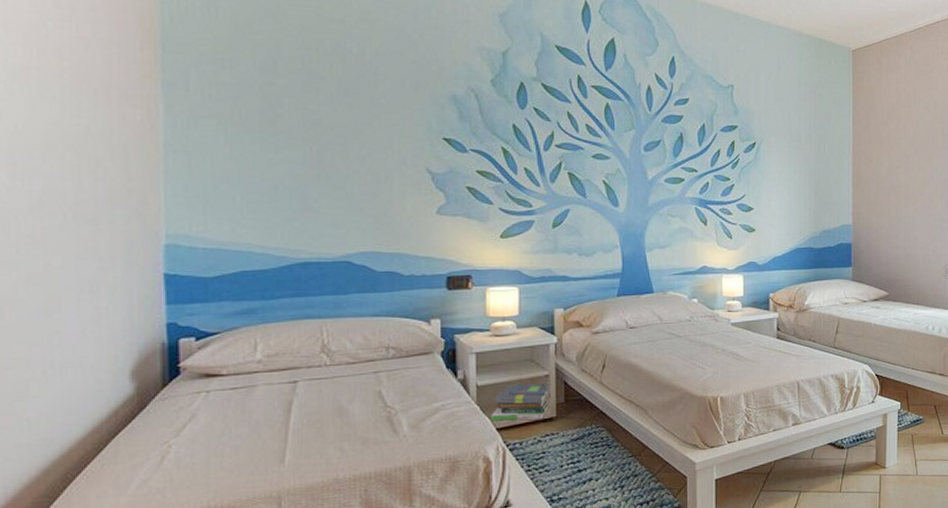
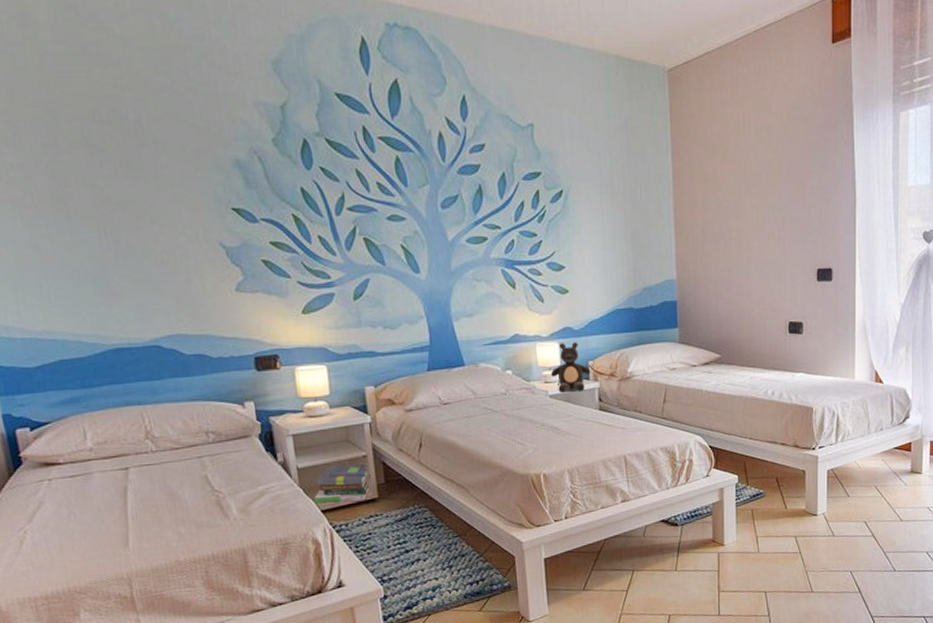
teddy bear: none [733,276,771,322] -> present [550,342,591,394]

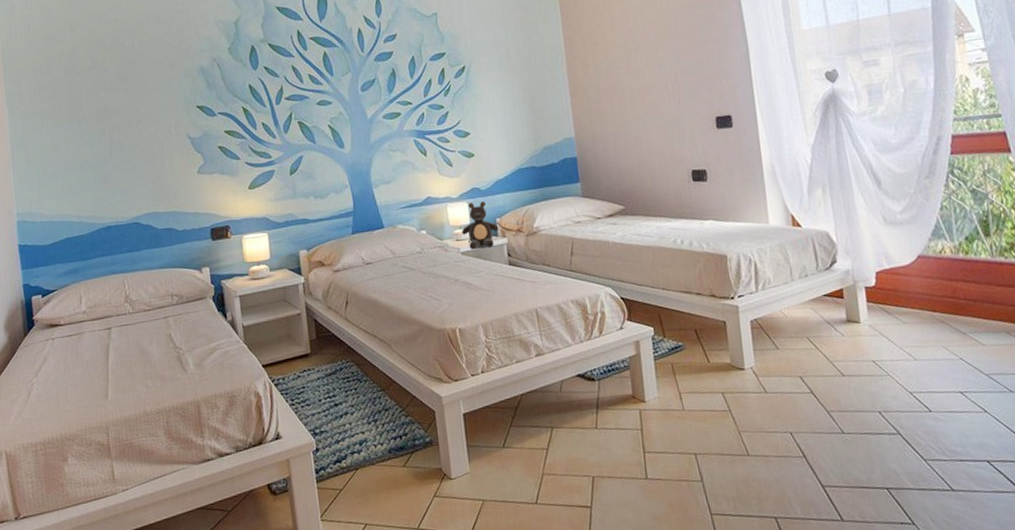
books: present [314,465,372,504] -> none [256,322,305,359]

